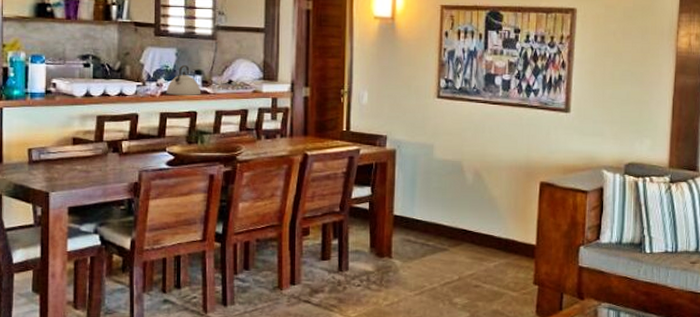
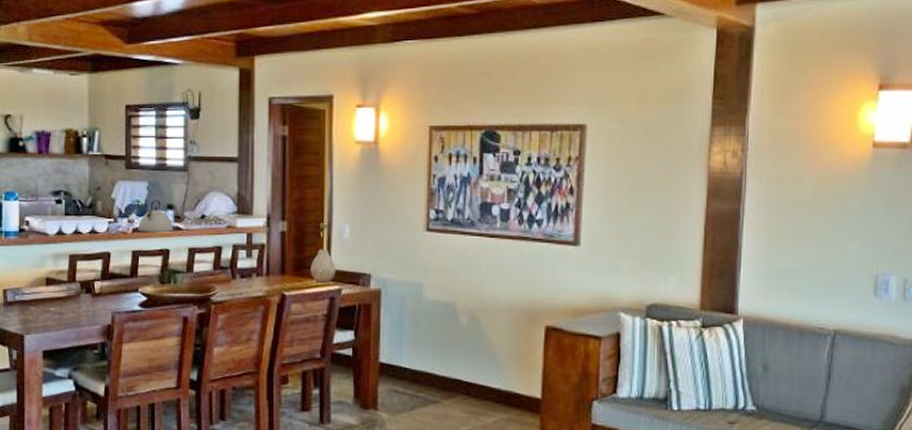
vase: none [331,113,355,143] -> present [310,249,336,283]

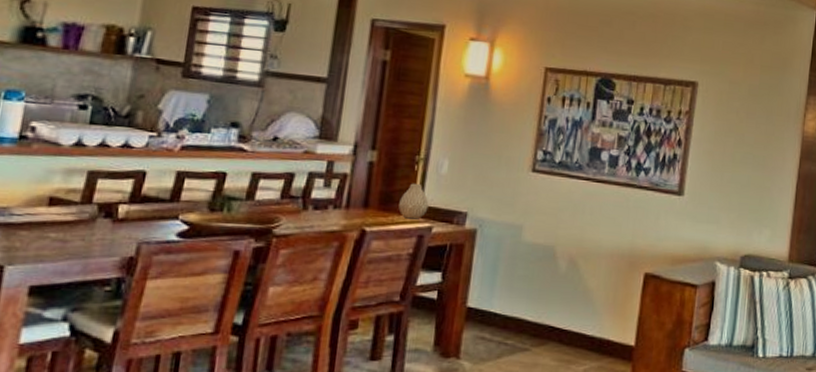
kettle: present [138,200,174,233] -> none [188,115,236,153]

